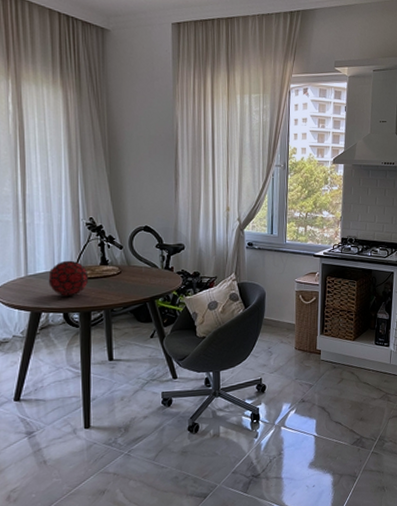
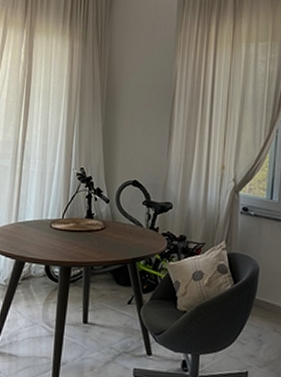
decorative orb: present [48,260,89,296] -> none [35,210,73,248]

